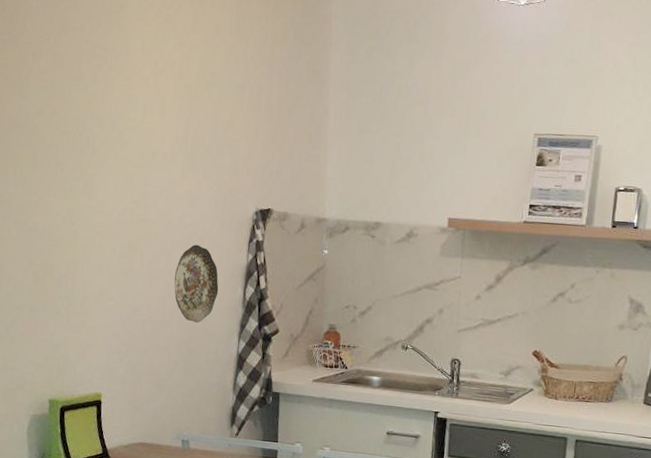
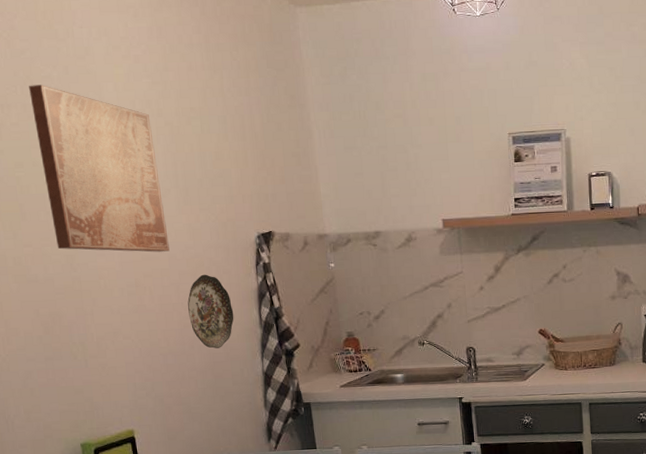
wall art: none [61,35,171,217] -> present [29,85,170,252]

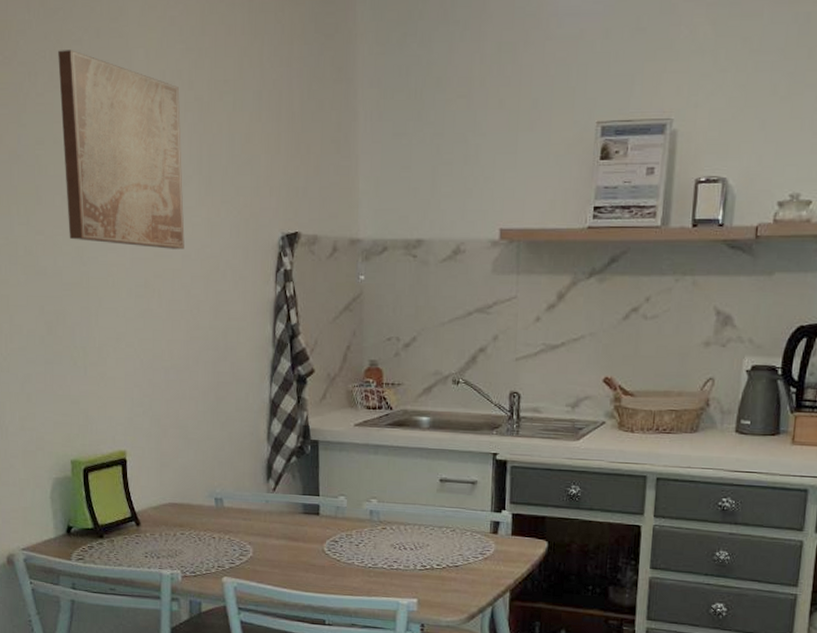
decorative plate: present [188,274,234,349] -> none [197,278,246,367]

